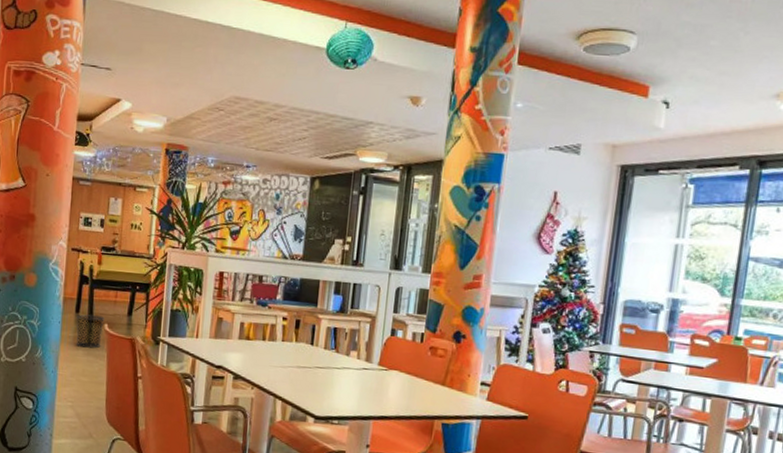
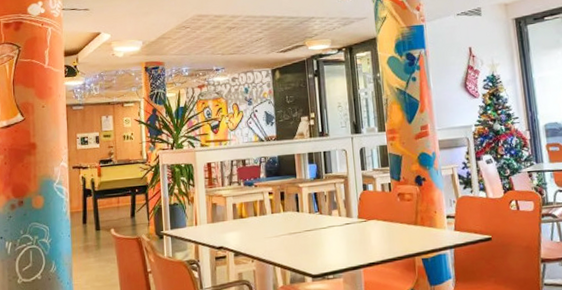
waste bin: present [75,314,105,349] -> none [84,222,111,255]

